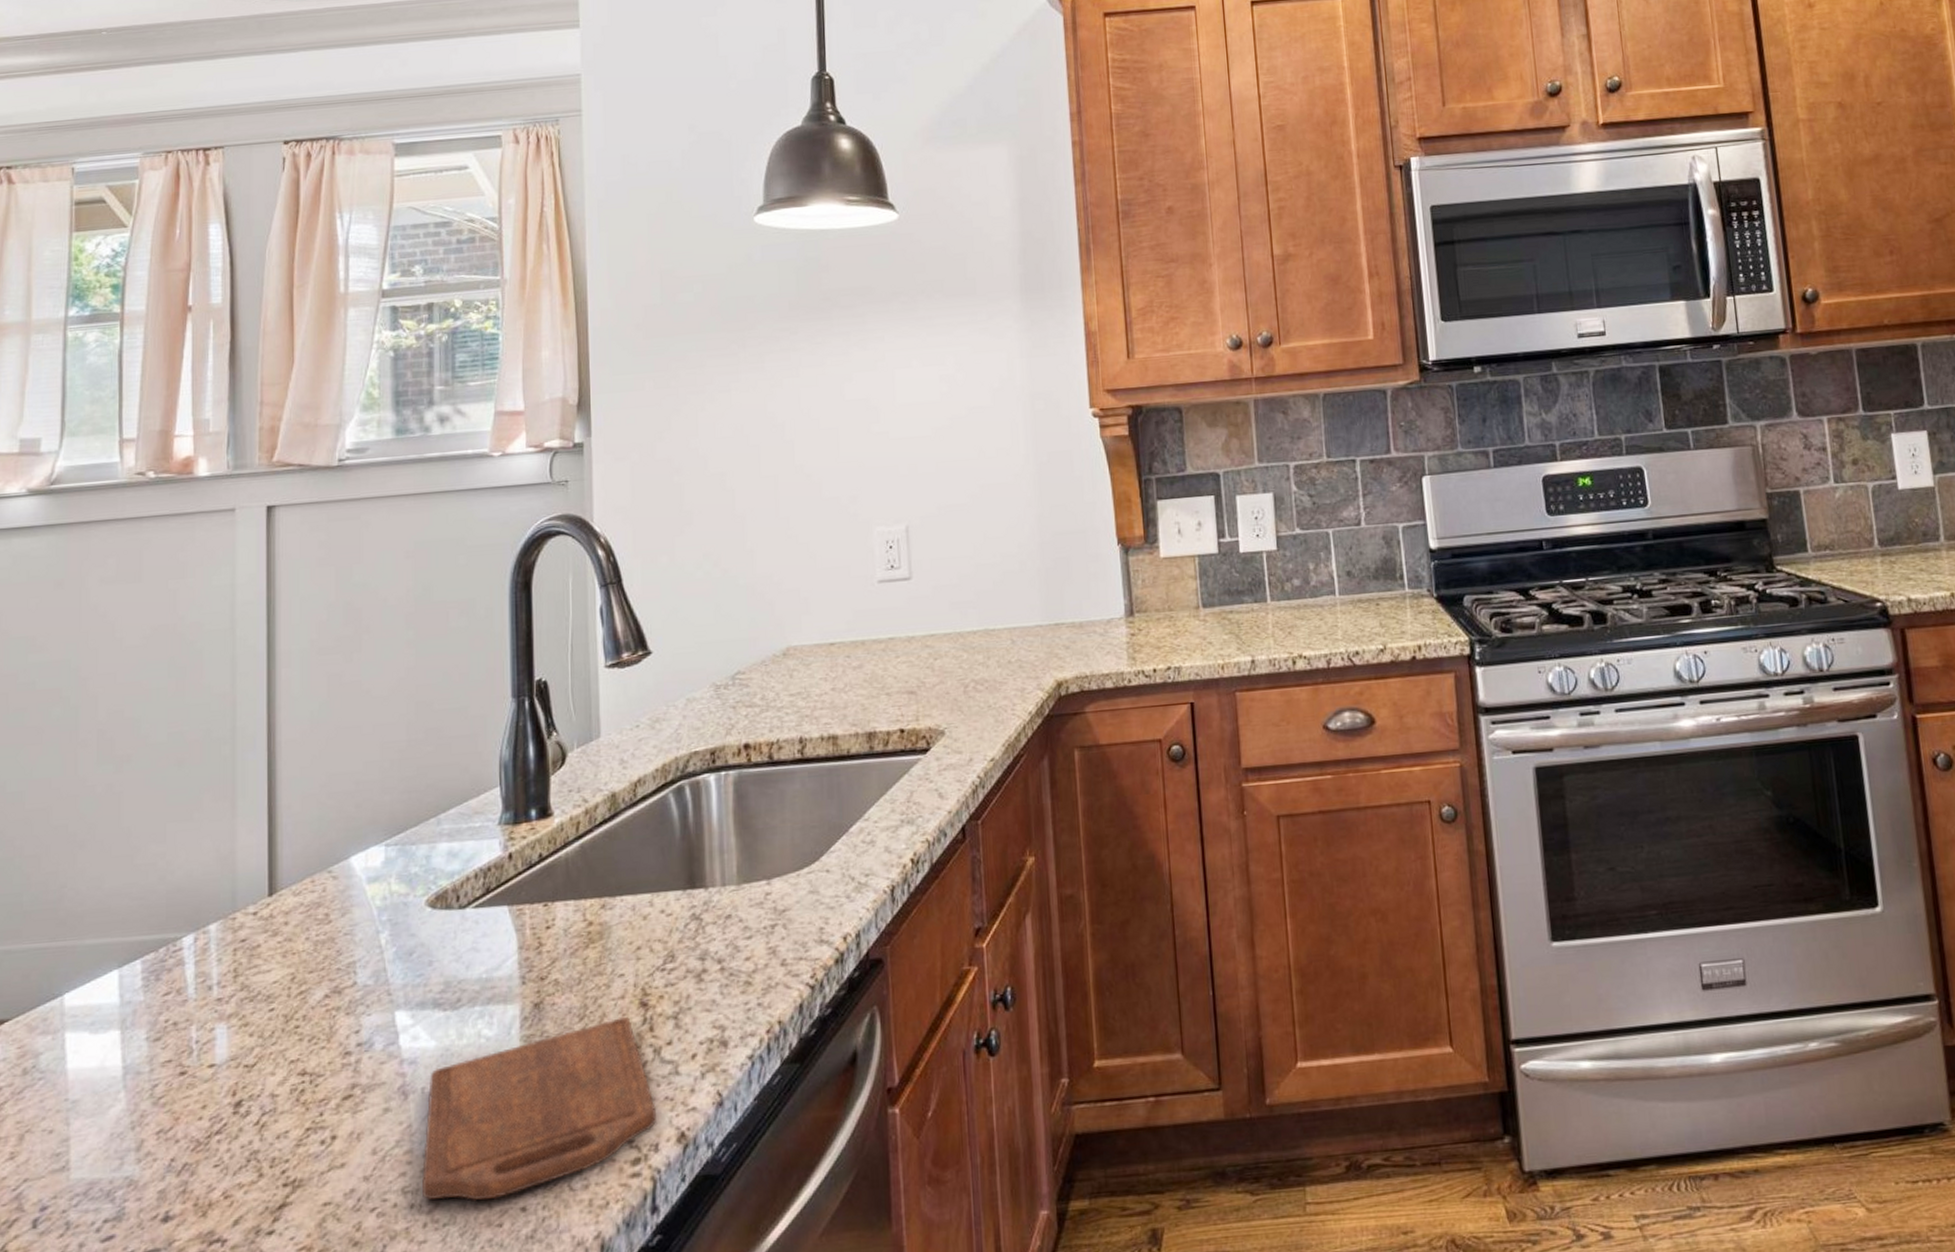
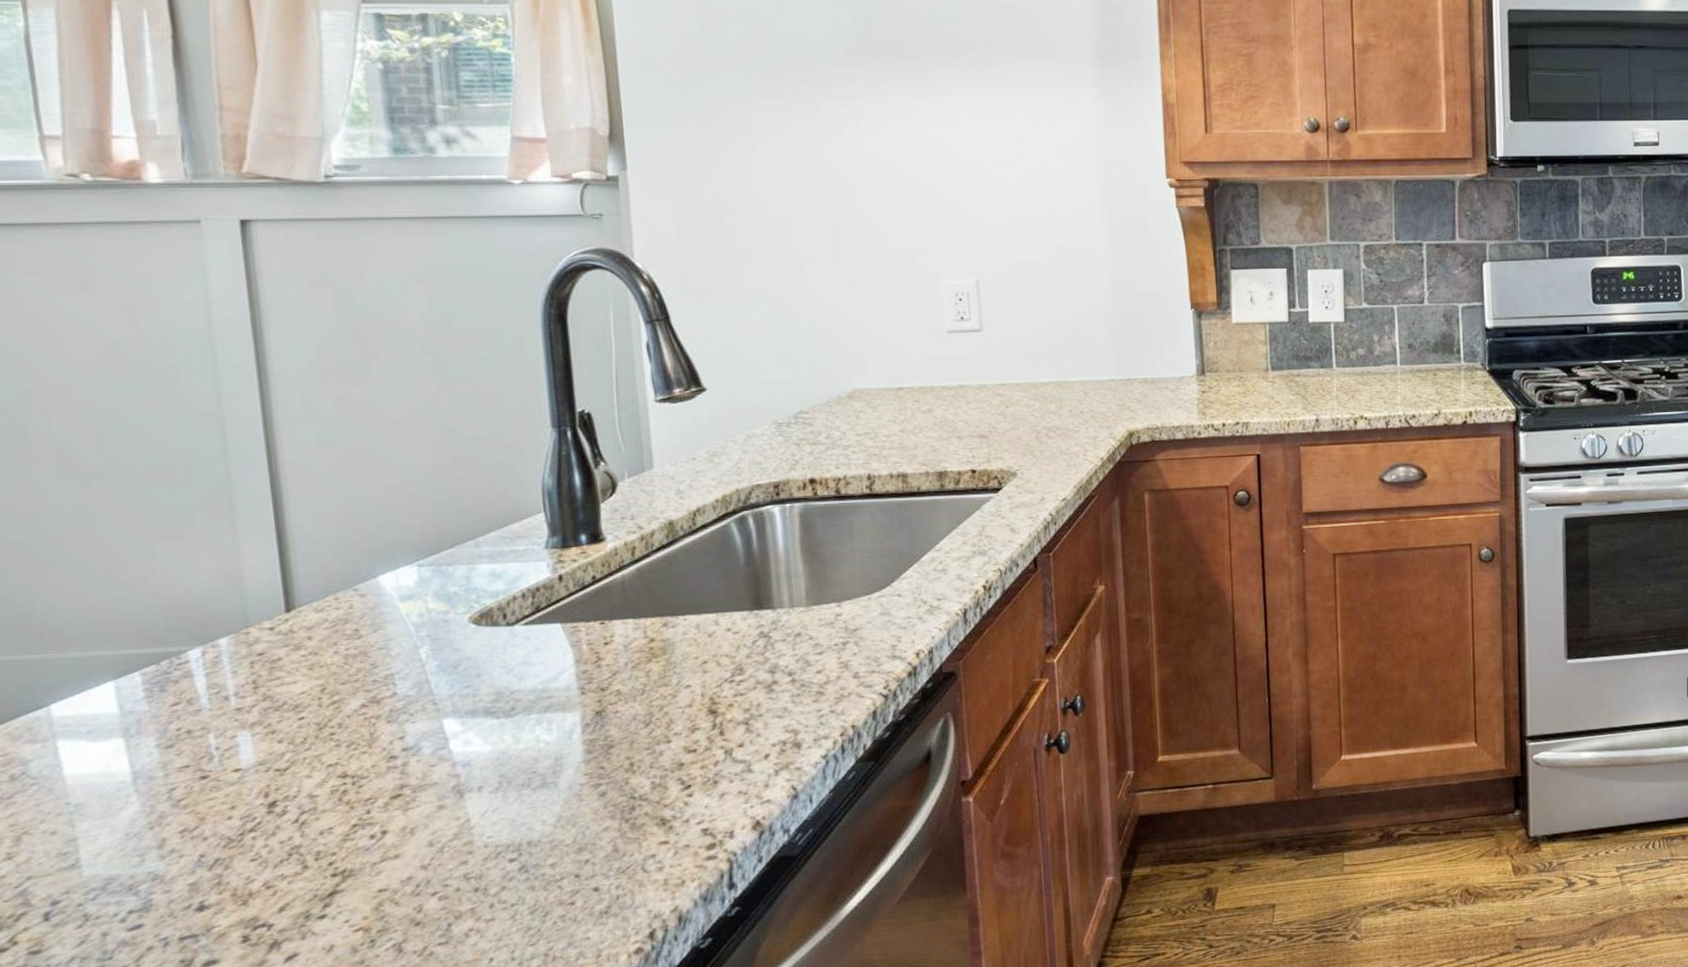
cutting board: present [422,1017,656,1202] -> none [484,723,730,884]

